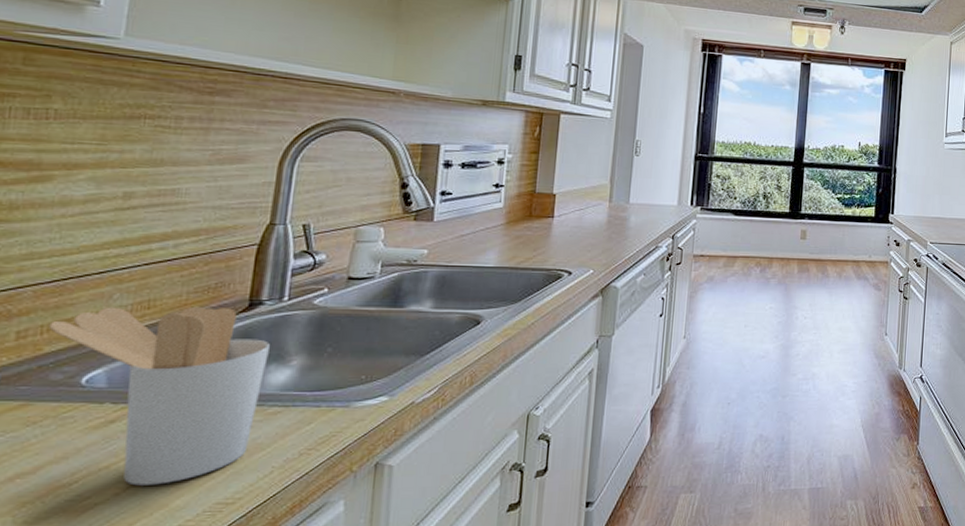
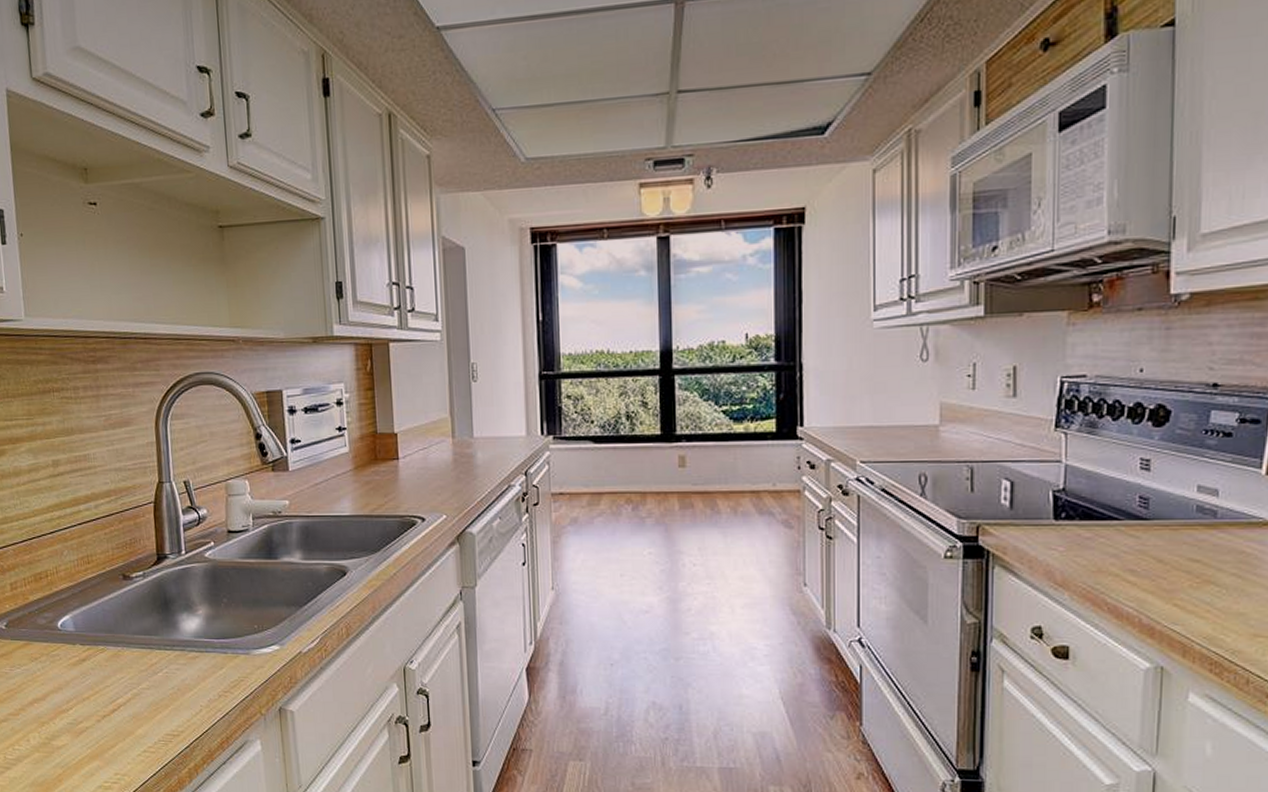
utensil holder: present [48,306,270,486] -> none [28,561,180,715]

